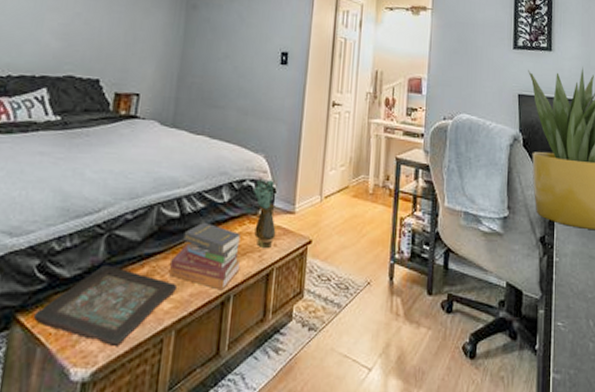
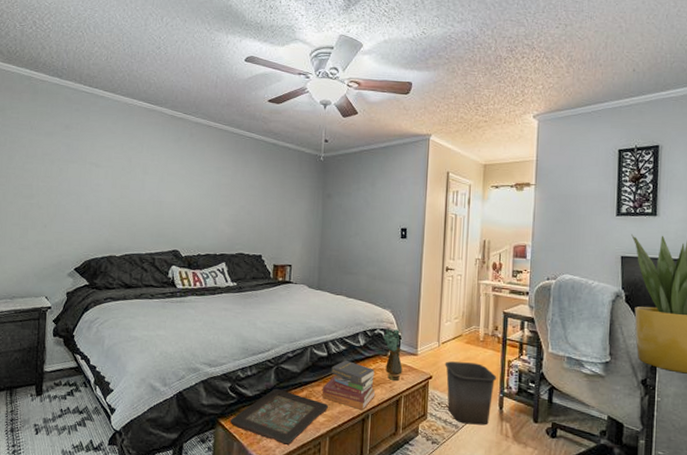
waste bin: none [327,220,388,302] -> present [444,361,497,426]

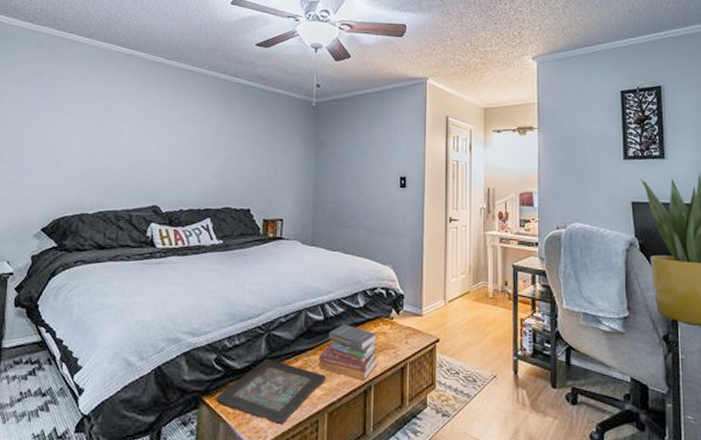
vase: present [382,326,403,381] -> none [384,285,407,345]
waste bin: present [444,361,497,426] -> none [452,321,510,393]

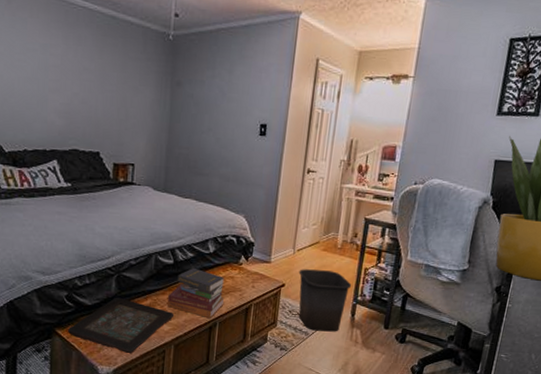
waste bin: none [452,321,510,393] -> present [298,269,352,332]

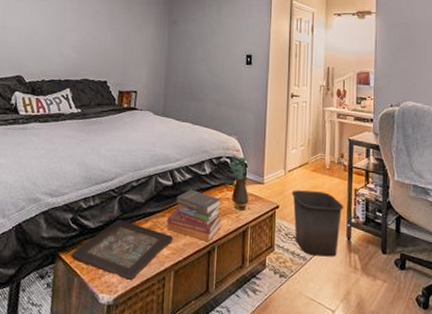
vase: none [234,233,254,289] -> present [228,154,249,210]

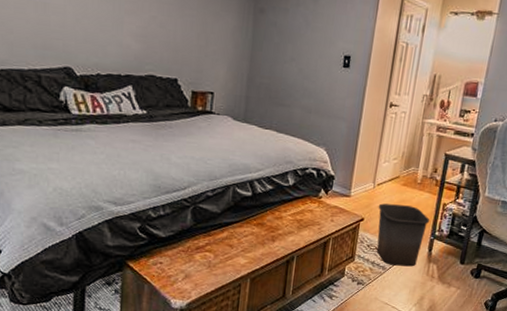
decorative tray: present [70,219,174,281] -> none [139,229,252,288]
books: present [167,189,222,243] -> none [245,200,303,253]
vase: present [228,154,249,210] -> none [314,165,334,222]

